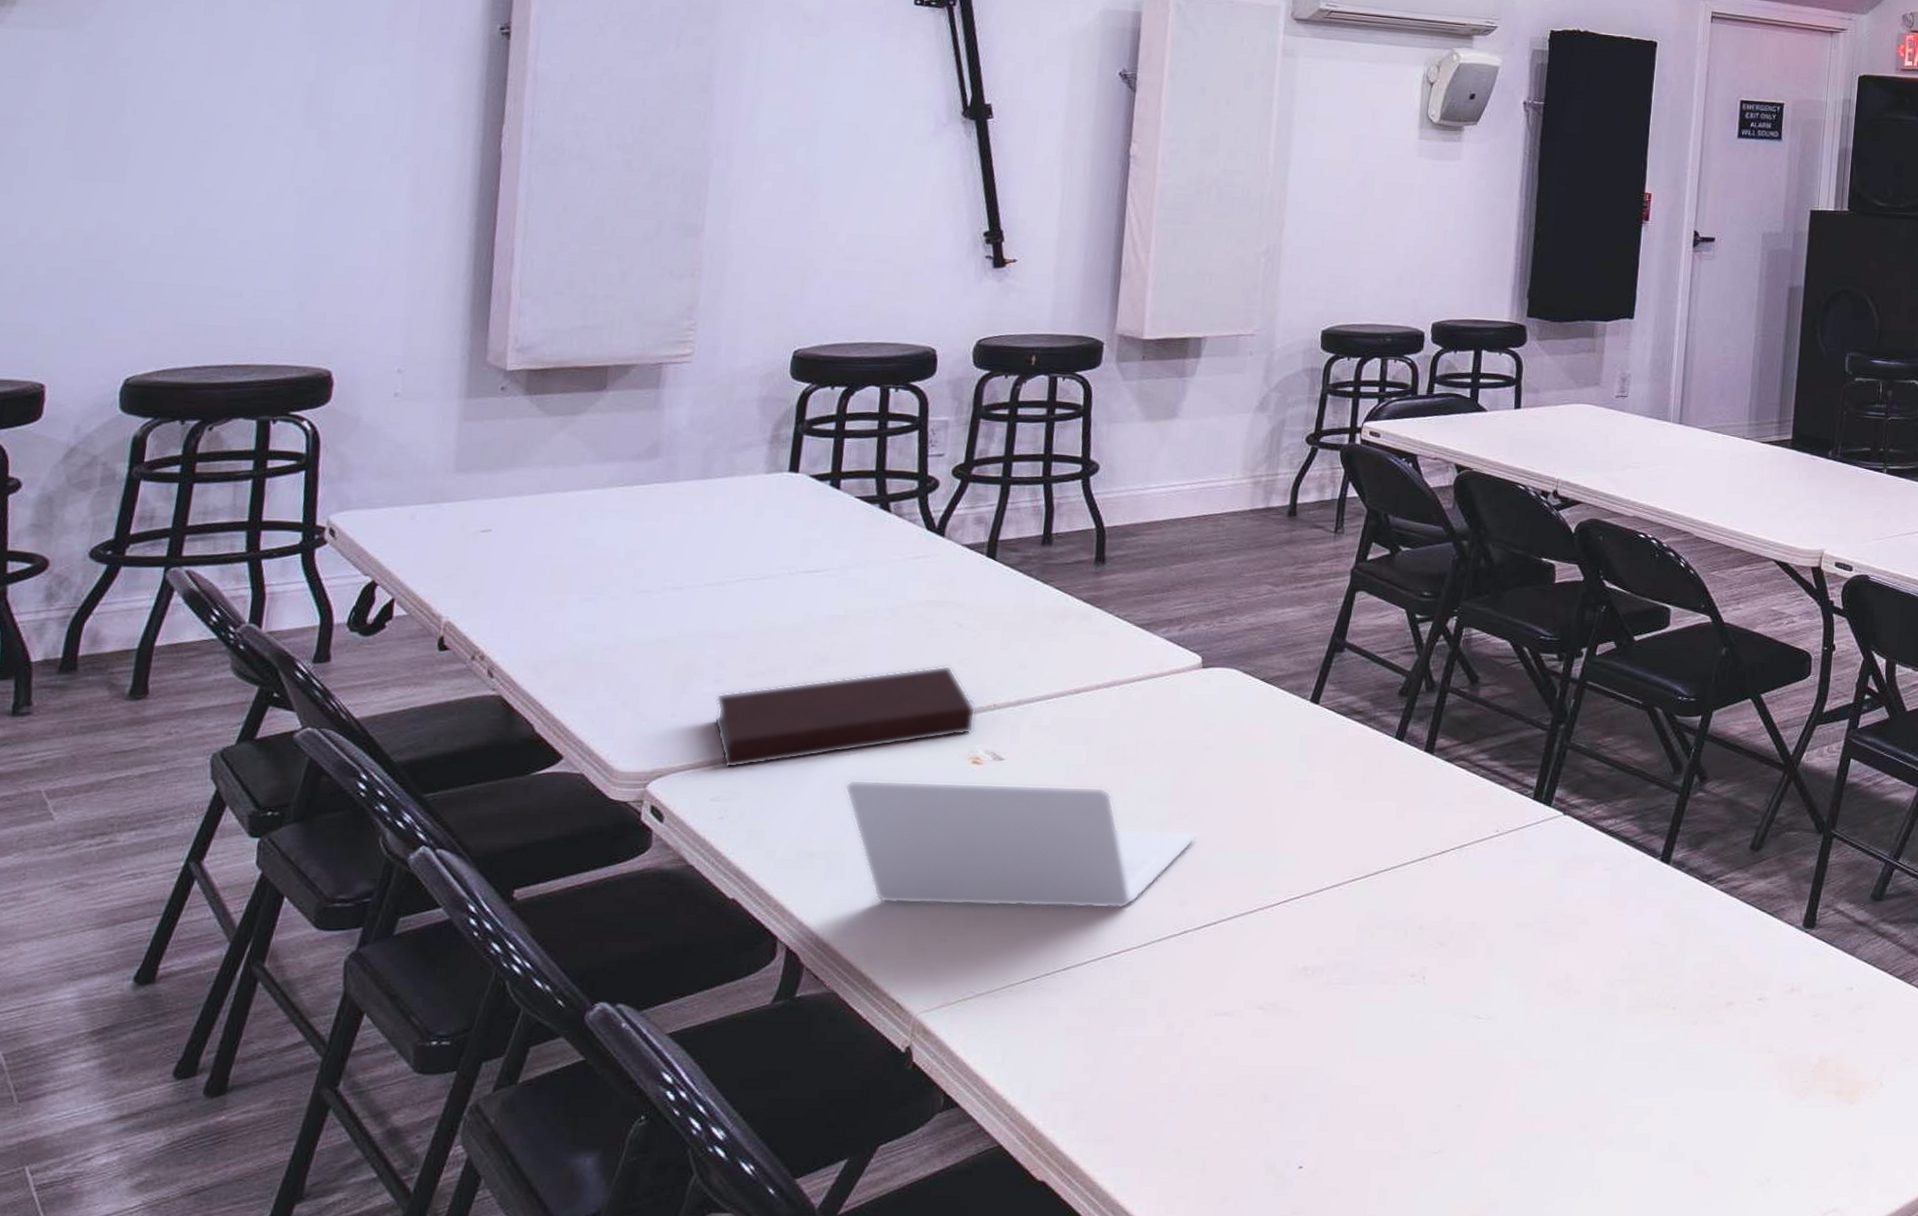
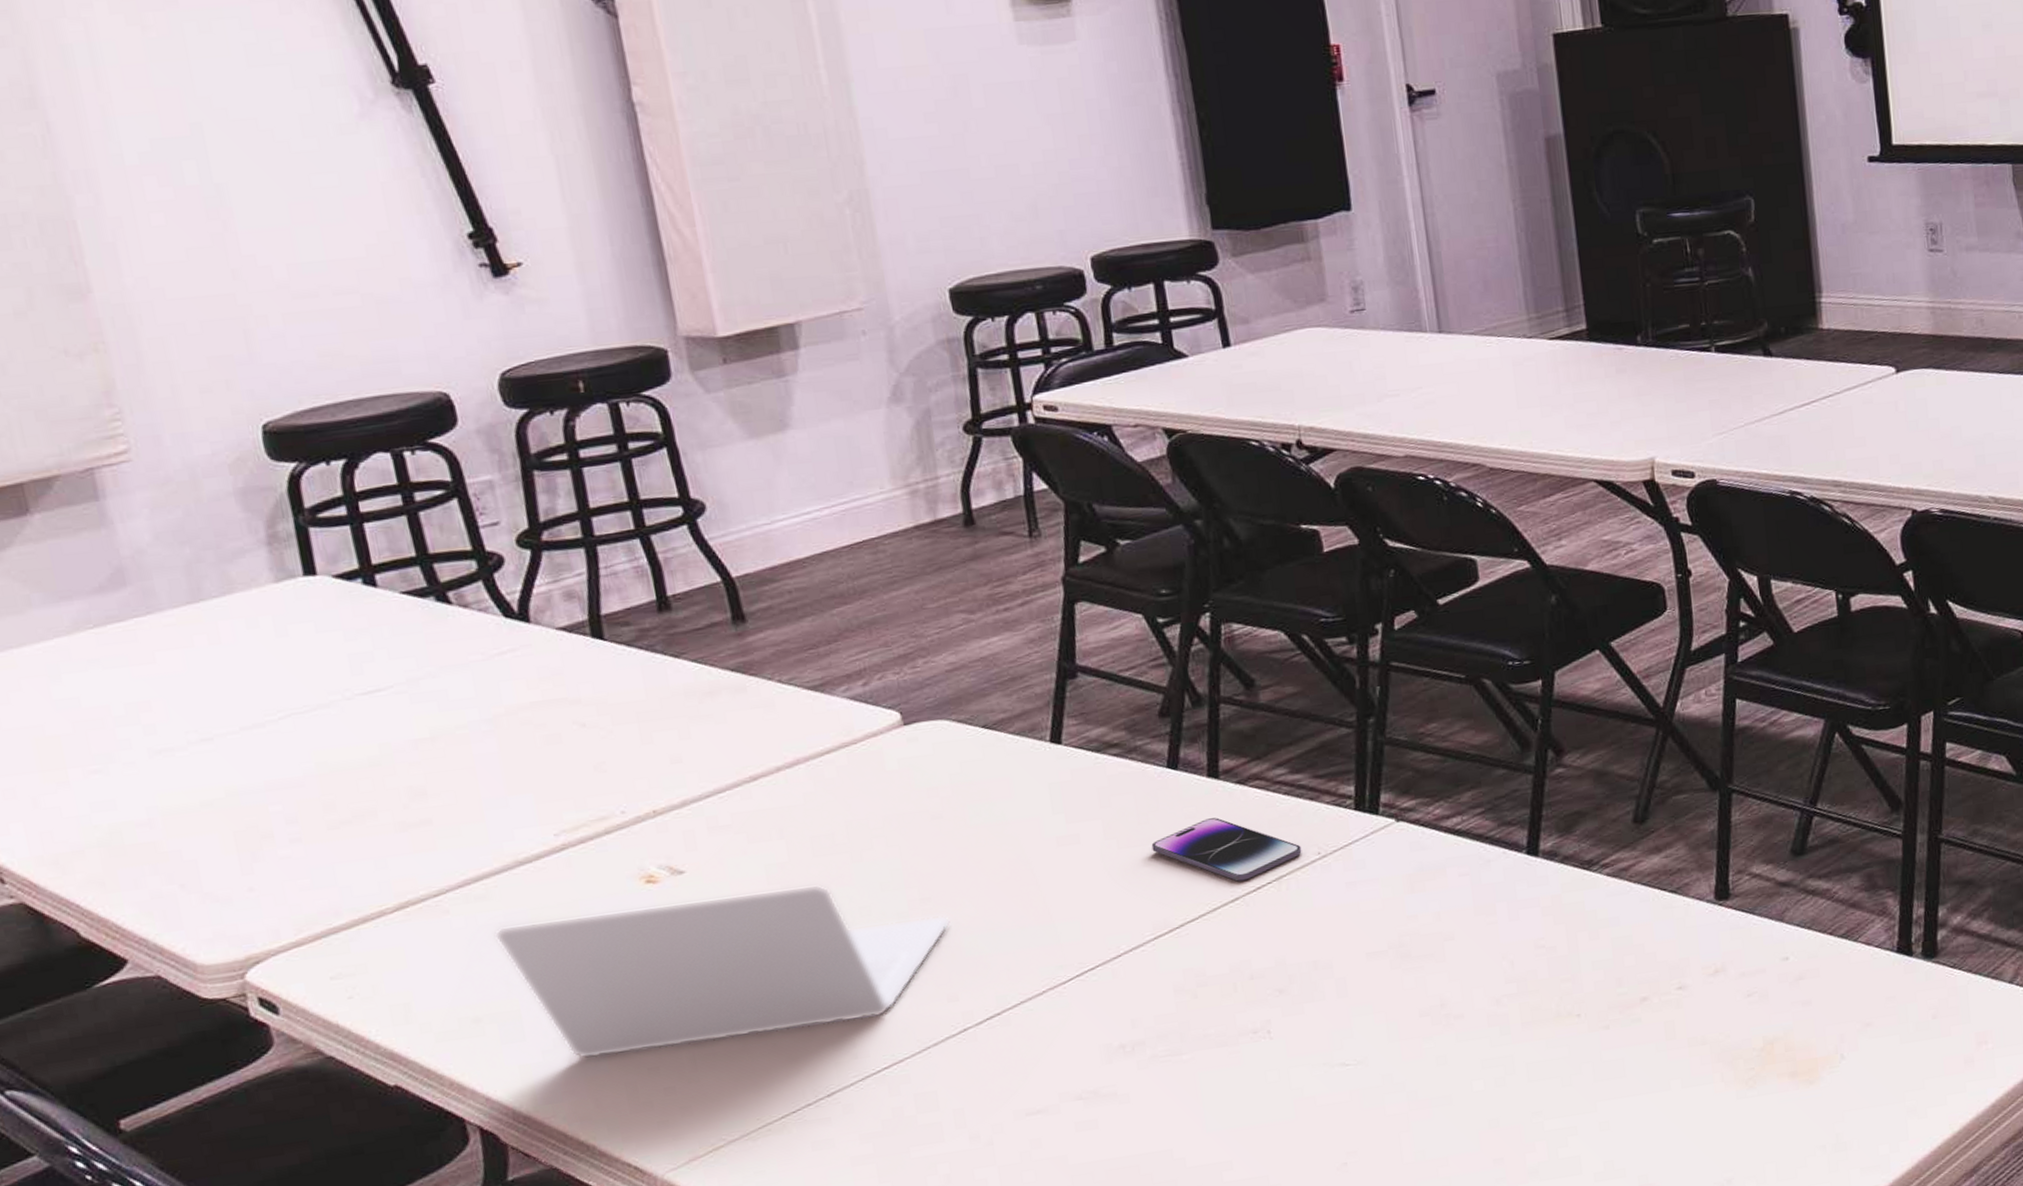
notebook: present [714,666,976,769] -> none [299,775,636,940]
smartphone: none [1367,786,1485,844] -> present [1151,817,1302,882]

